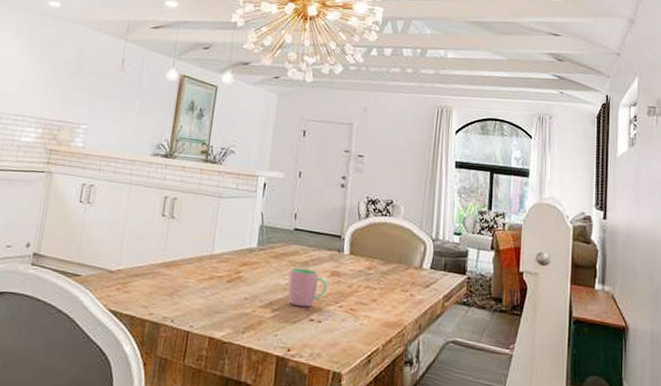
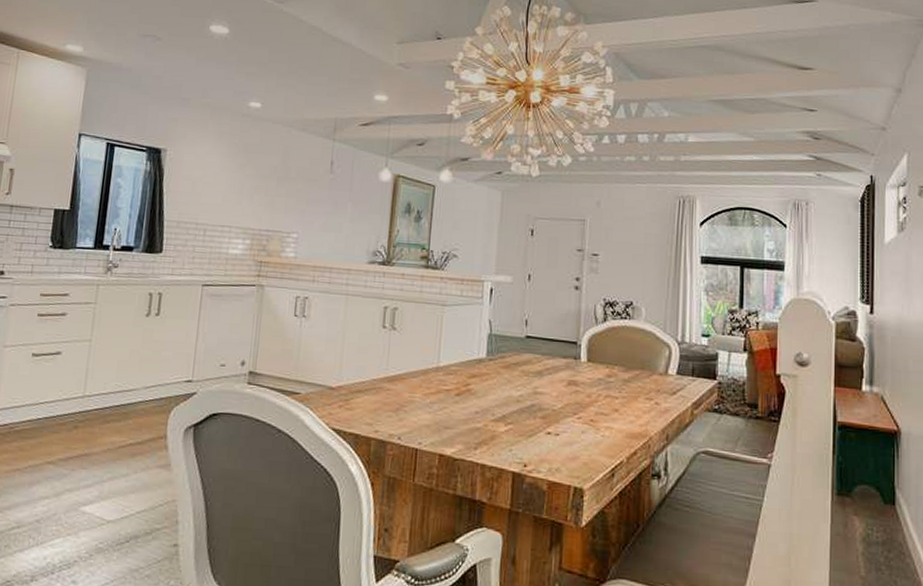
cup: present [288,267,328,308] -> none [521,377,565,420]

